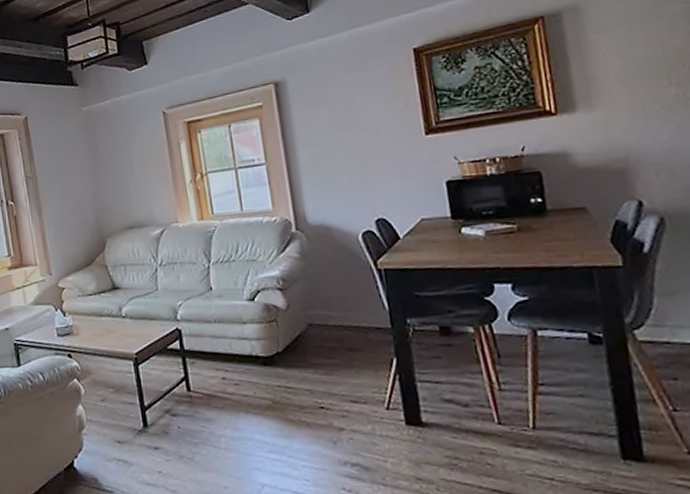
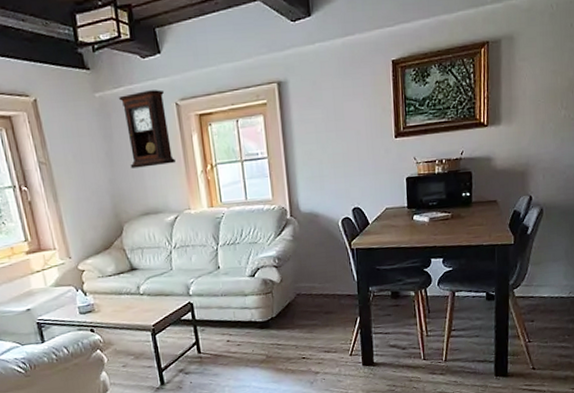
pendulum clock: none [104,99,162,180] -> present [118,89,176,169]

